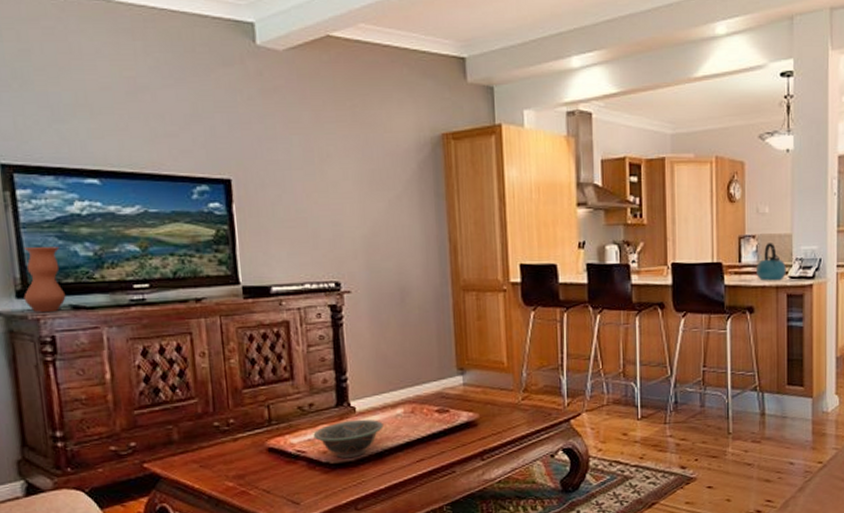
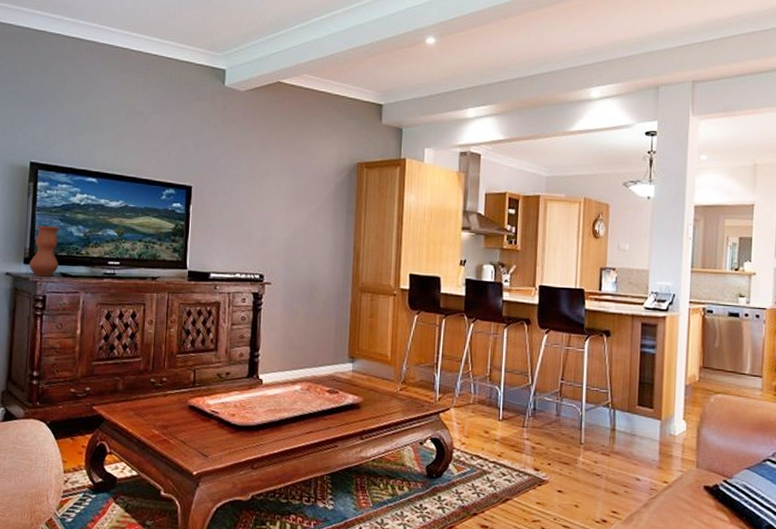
decorative bowl: present [313,419,384,459] -> none [226,390,283,423]
kettle: present [755,243,786,282] -> none [614,276,642,310]

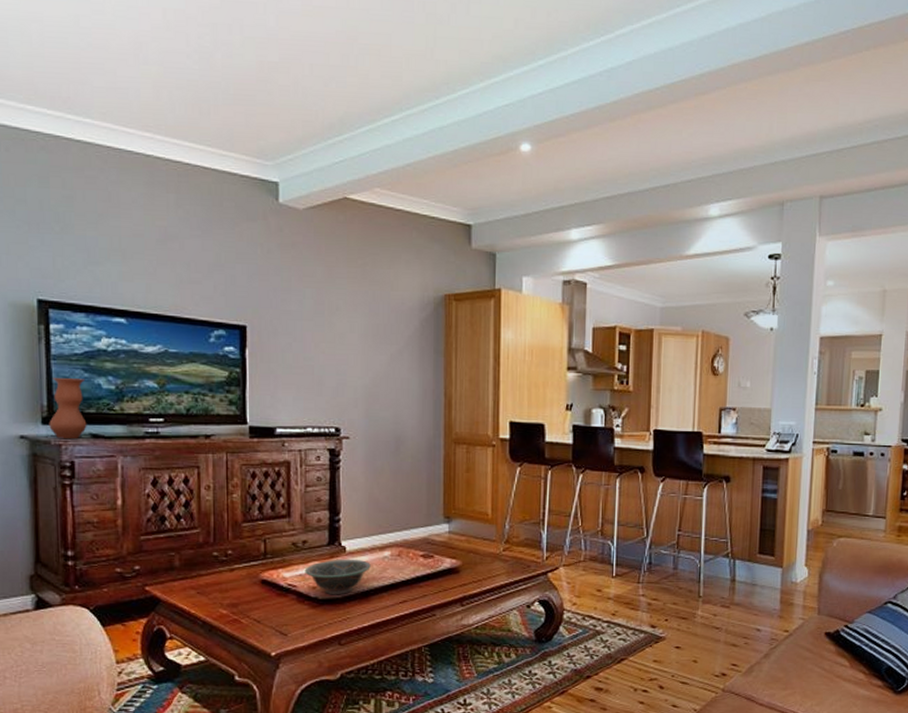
decorative bowl: none [226,390,283,423] -> present [304,559,371,595]

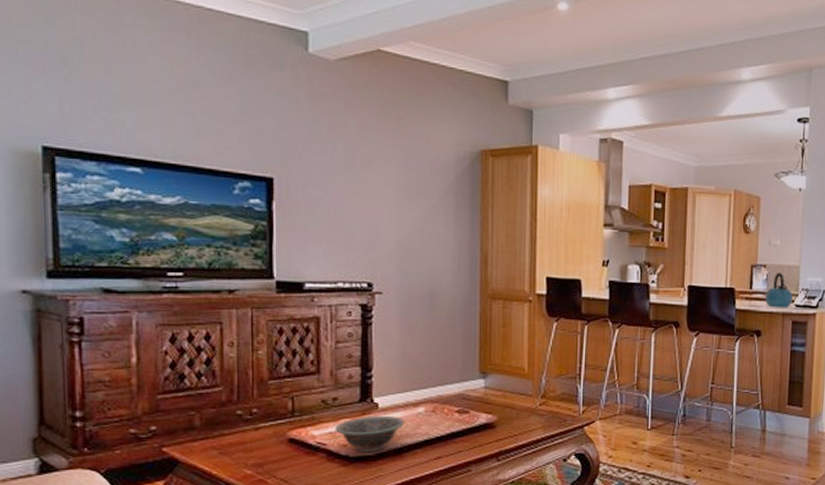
vase: present [49,377,87,440] -> none [55,228,98,294]
kettle: none [734,416,764,453] -> present [764,273,793,308]

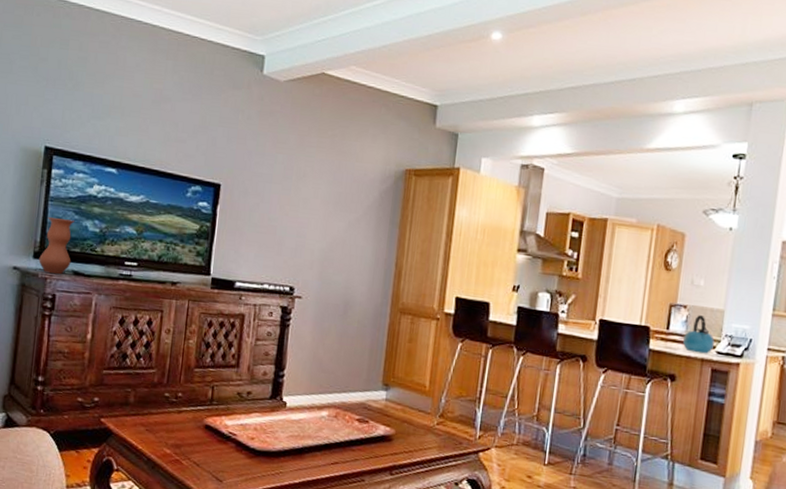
vase: none [55,228,98,294] -> present [38,216,75,275]
decorative bowl: present [335,415,404,453] -> none [245,413,308,449]

